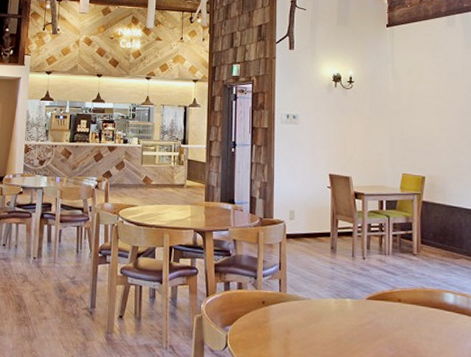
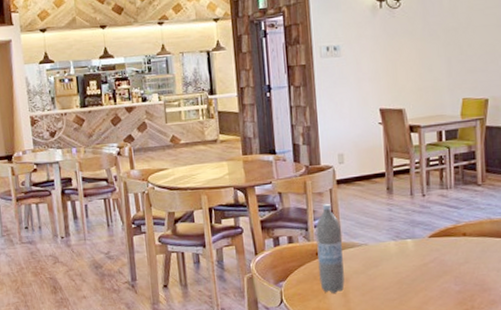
water bottle: none [263,255,288,344] -> present [316,203,345,293]

